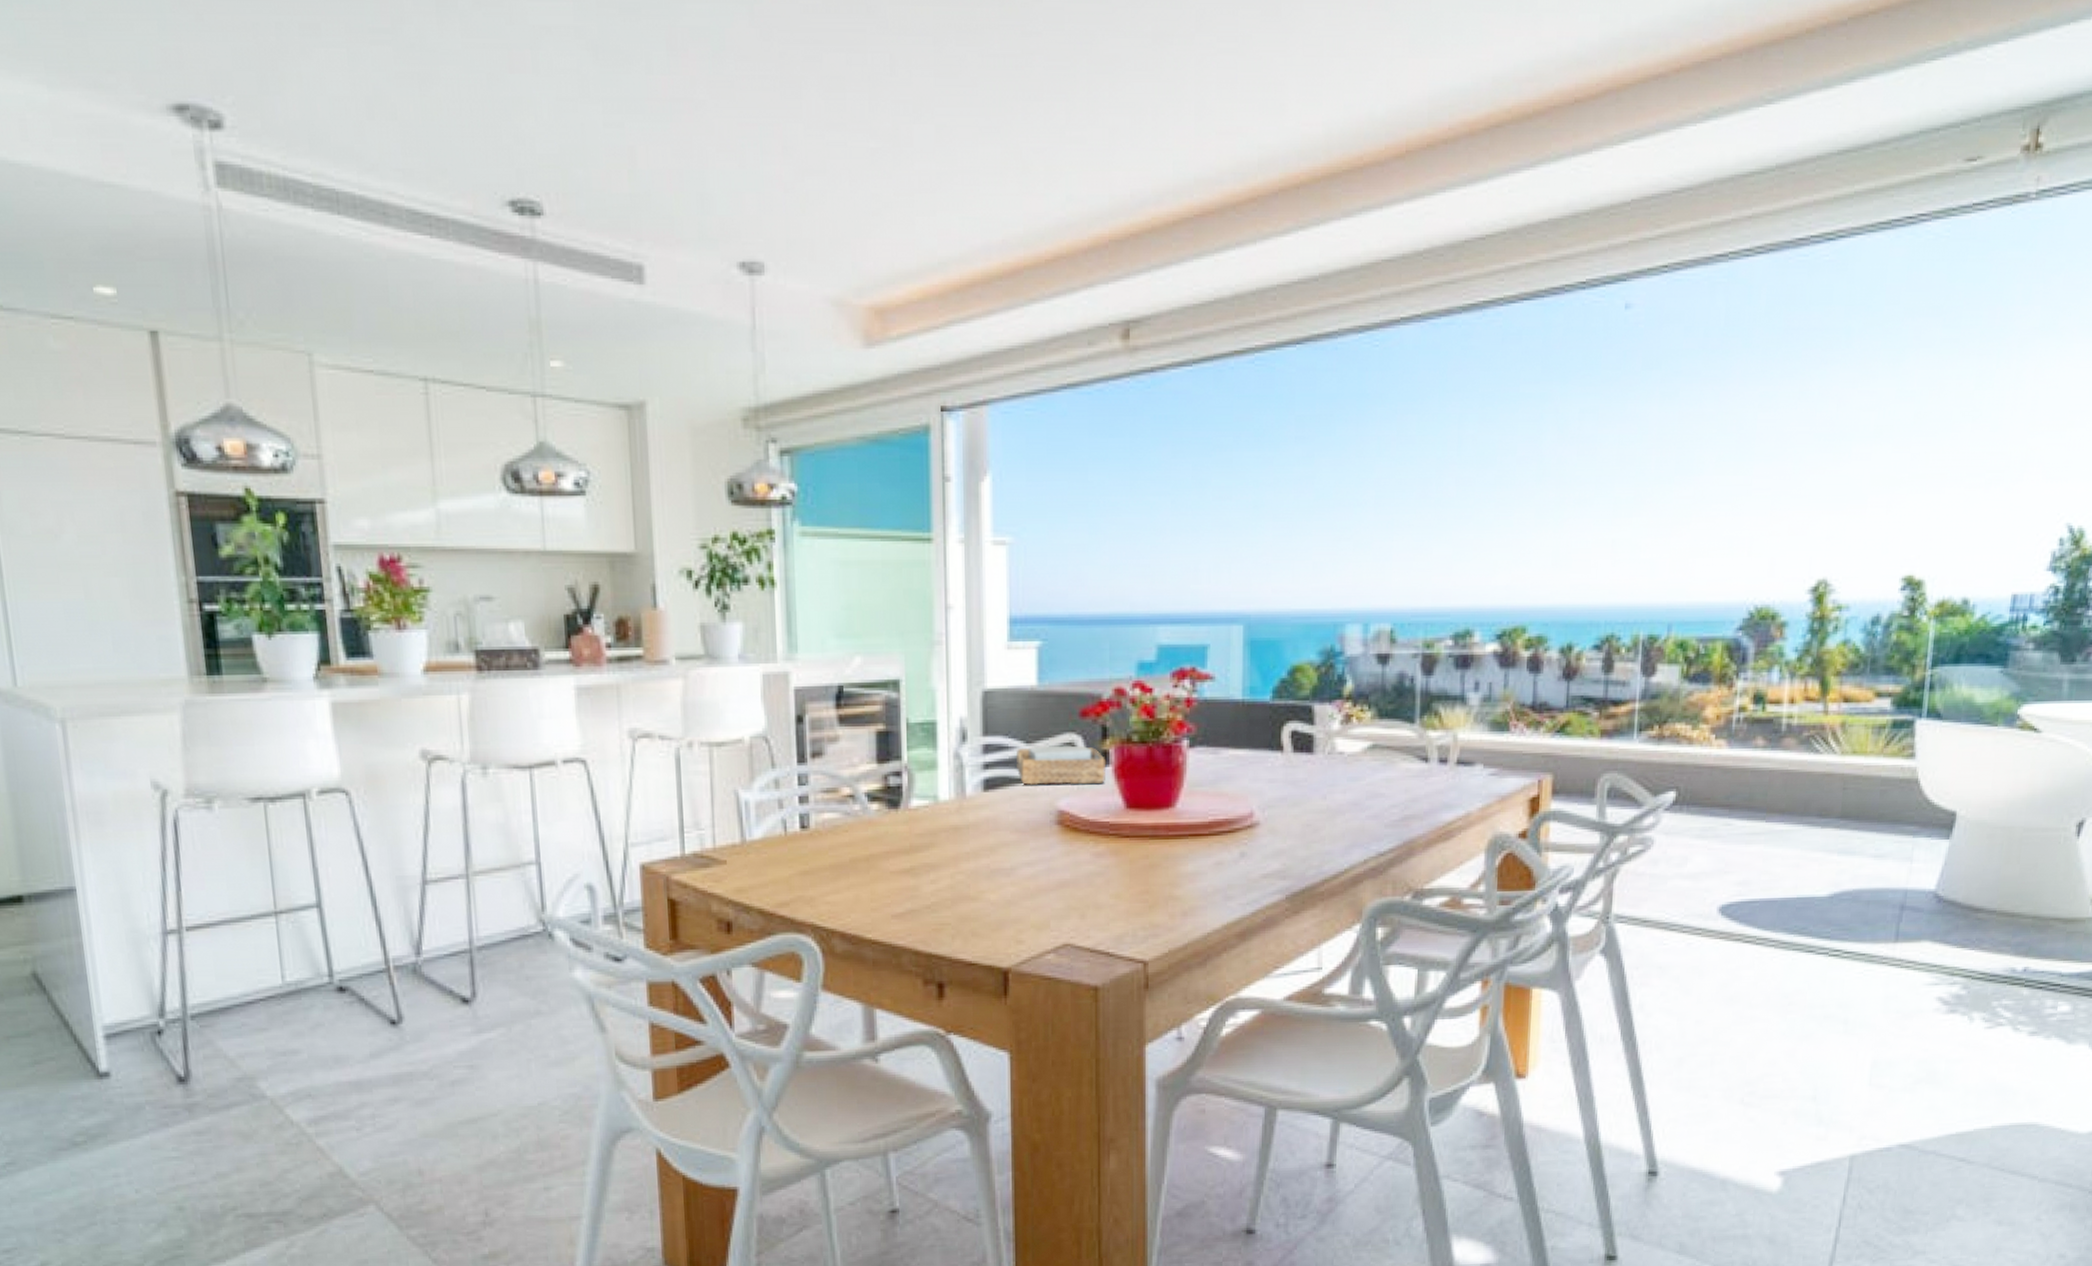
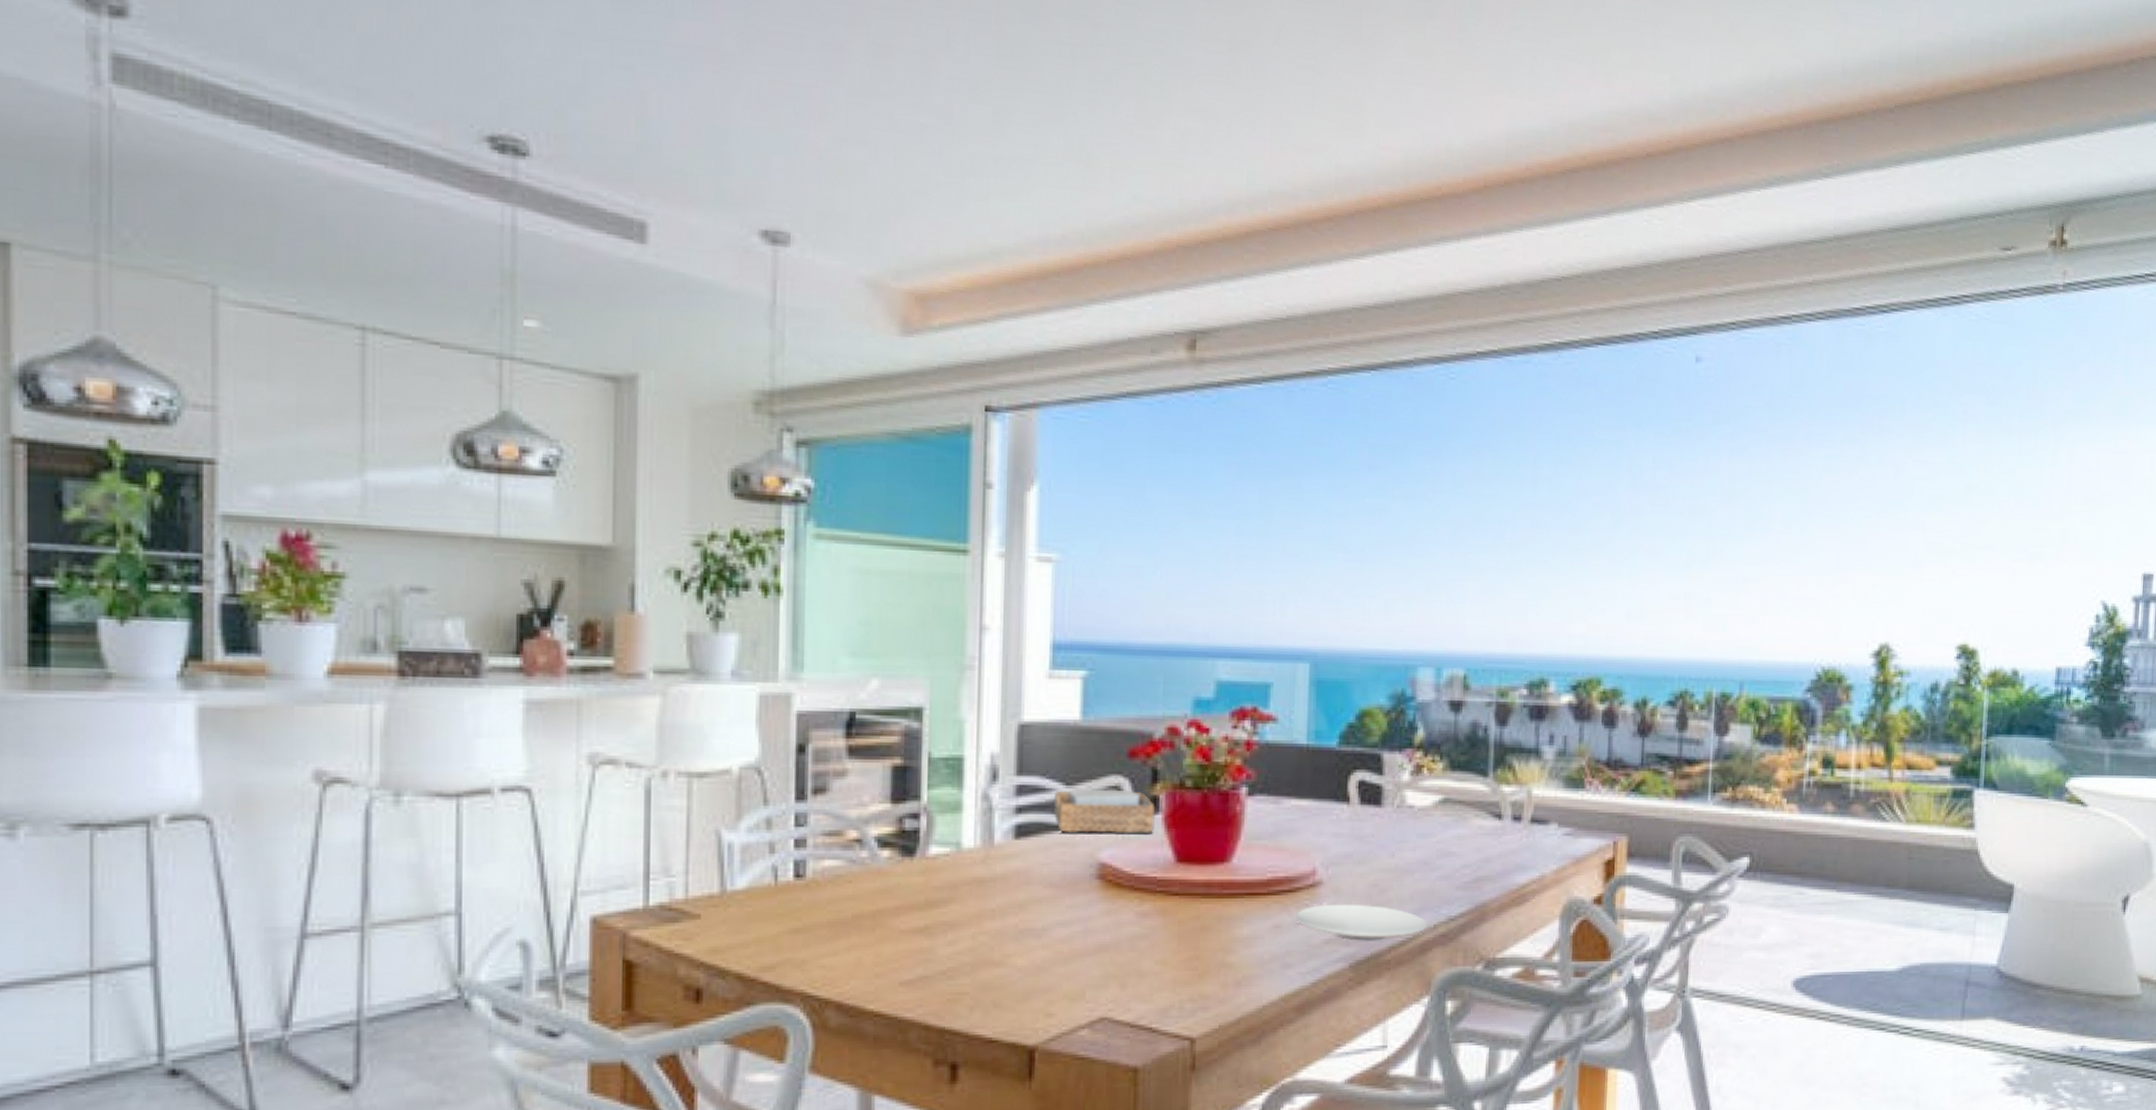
plate: none [1235,842,1359,875] -> present [1296,904,1428,941]

